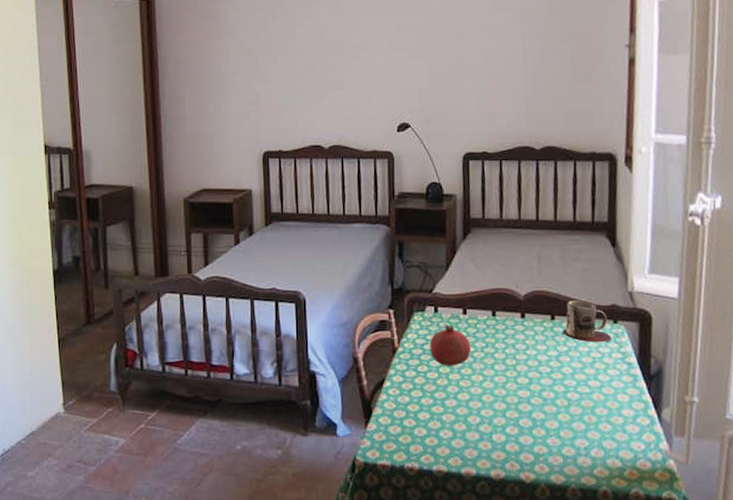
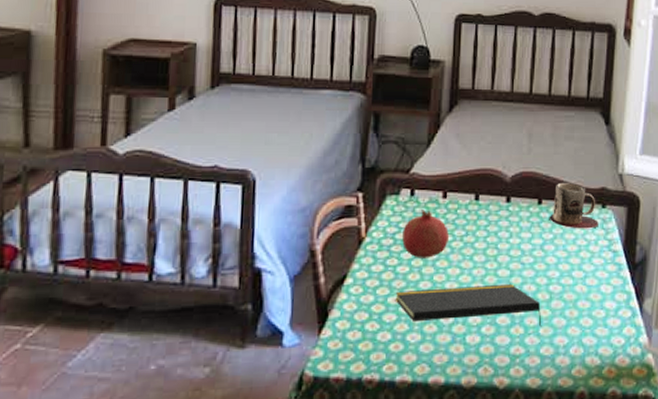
notepad: none [427,390,562,430] -> present [395,283,542,327]

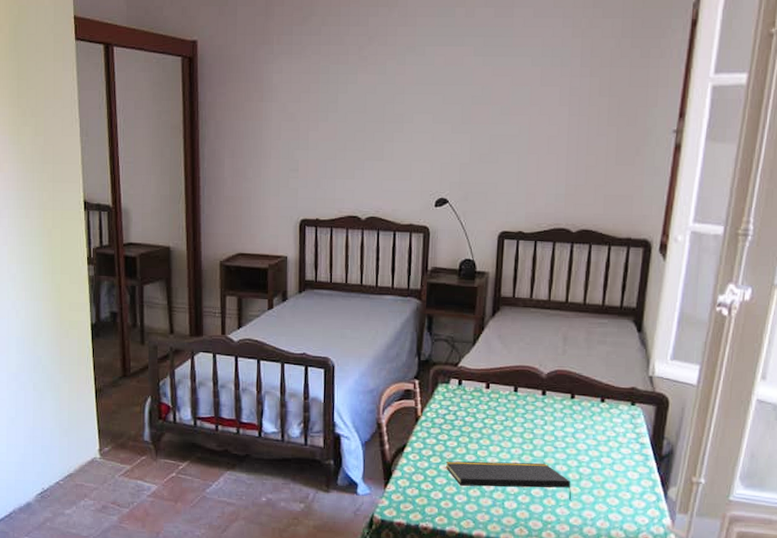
fruit: present [402,210,449,259] -> none [451,397,491,437]
mug: present [549,182,599,229] -> none [581,380,628,423]

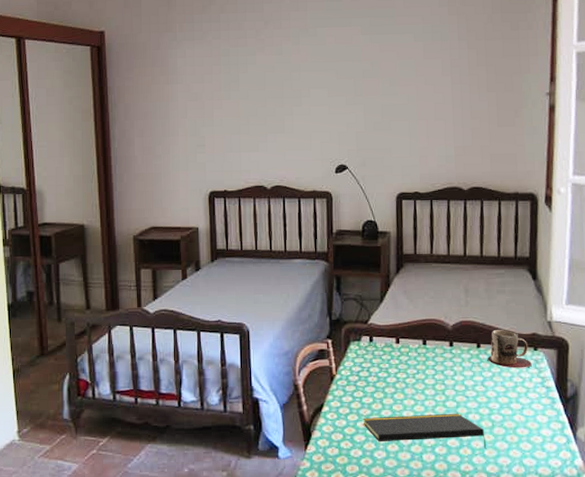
mug: none [581,380,628,423] -> present [487,329,532,369]

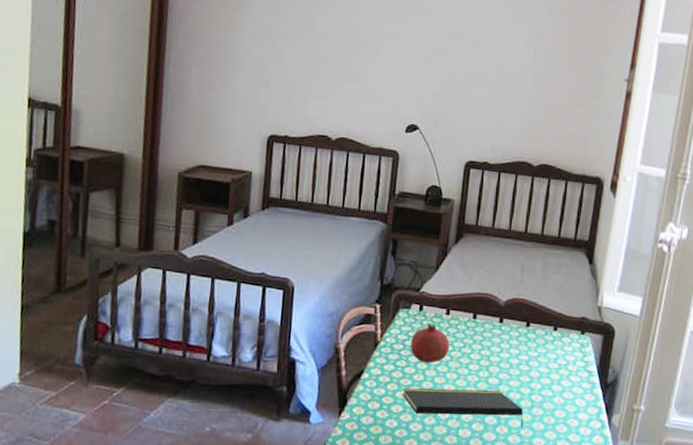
fruit: none [365,353,403,392] -> present [410,323,449,363]
mug: present [487,329,532,369] -> none [535,309,578,351]

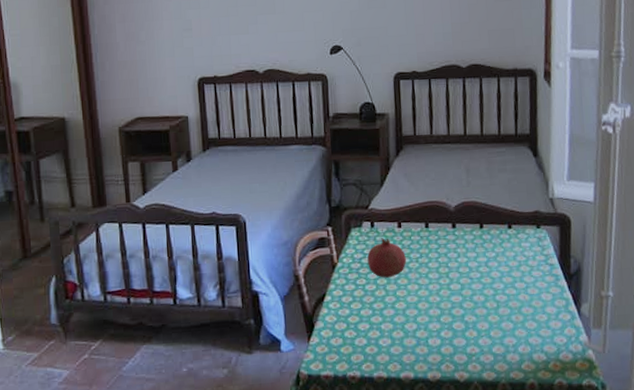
notepad: present [402,388,523,429] -> none [366,295,492,330]

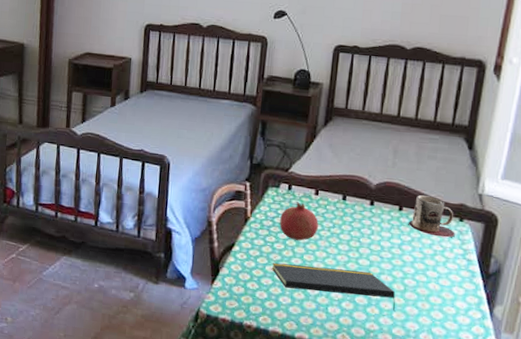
notepad: none [366,295,492,330] -> present [272,262,395,312]
mug: none [490,208,535,248] -> present [408,194,455,238]

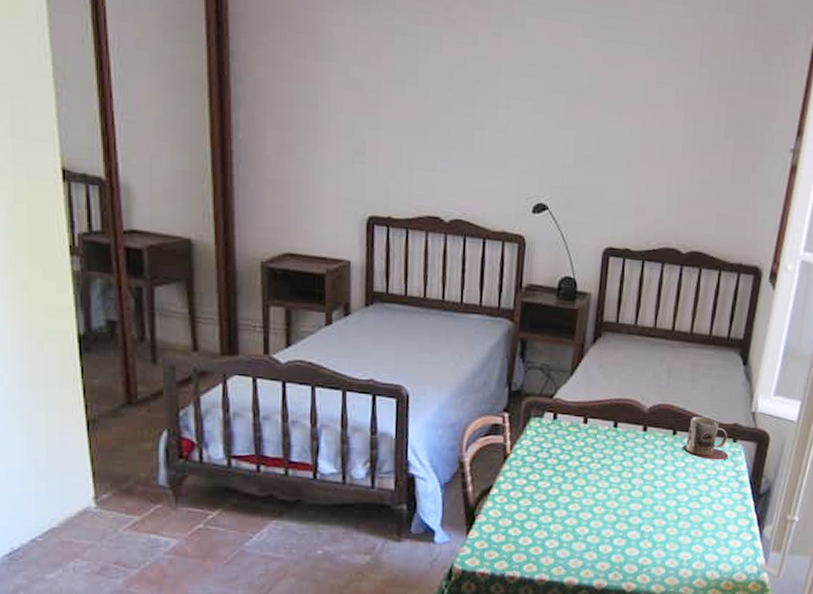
notepad: present [272,262,395,312] -> none [536,503,669,543]
fruit: present [279,202,318,241] -> none [544,432,588,476]

